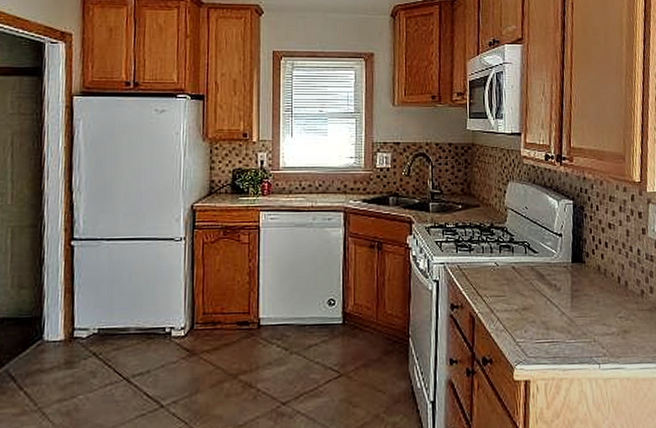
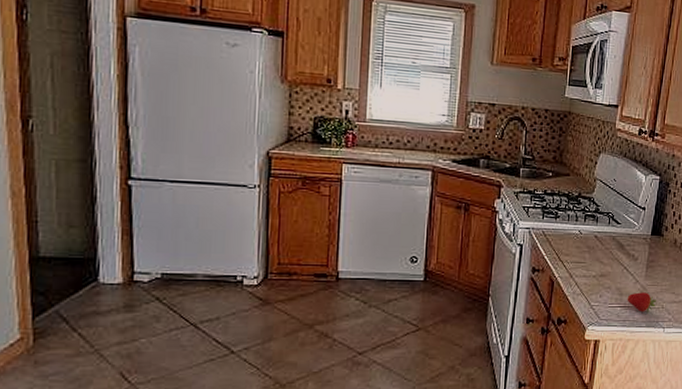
fruit: none [554,325,587,349] -> present [627,292,656,314]

